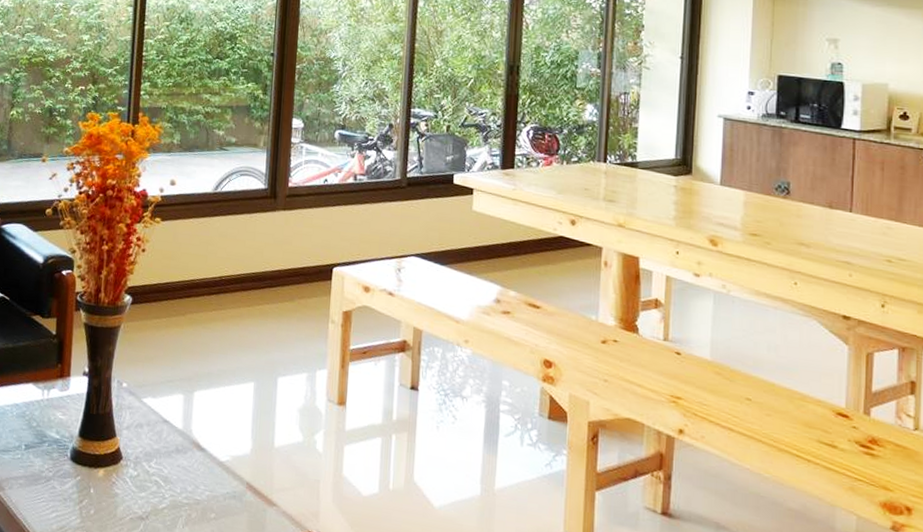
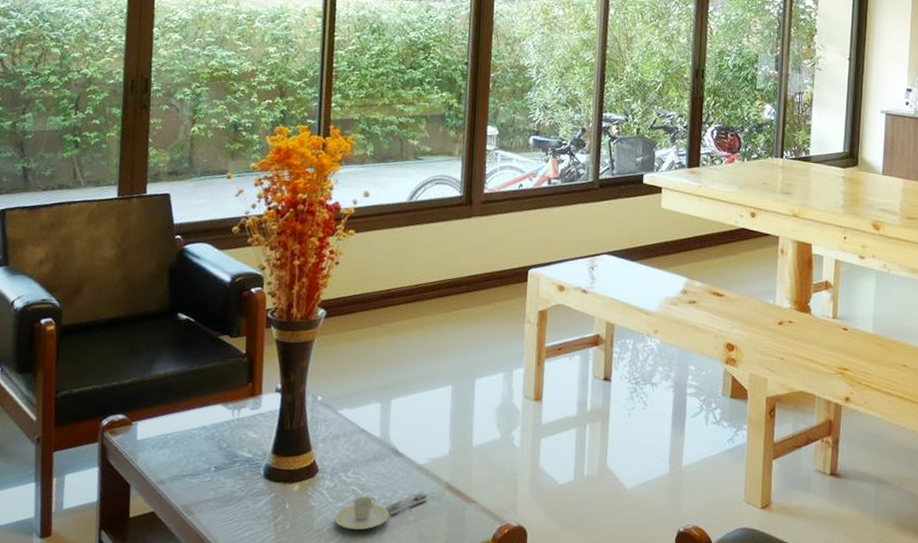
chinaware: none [137,488,229,523] -> present [335,491,428,530]

